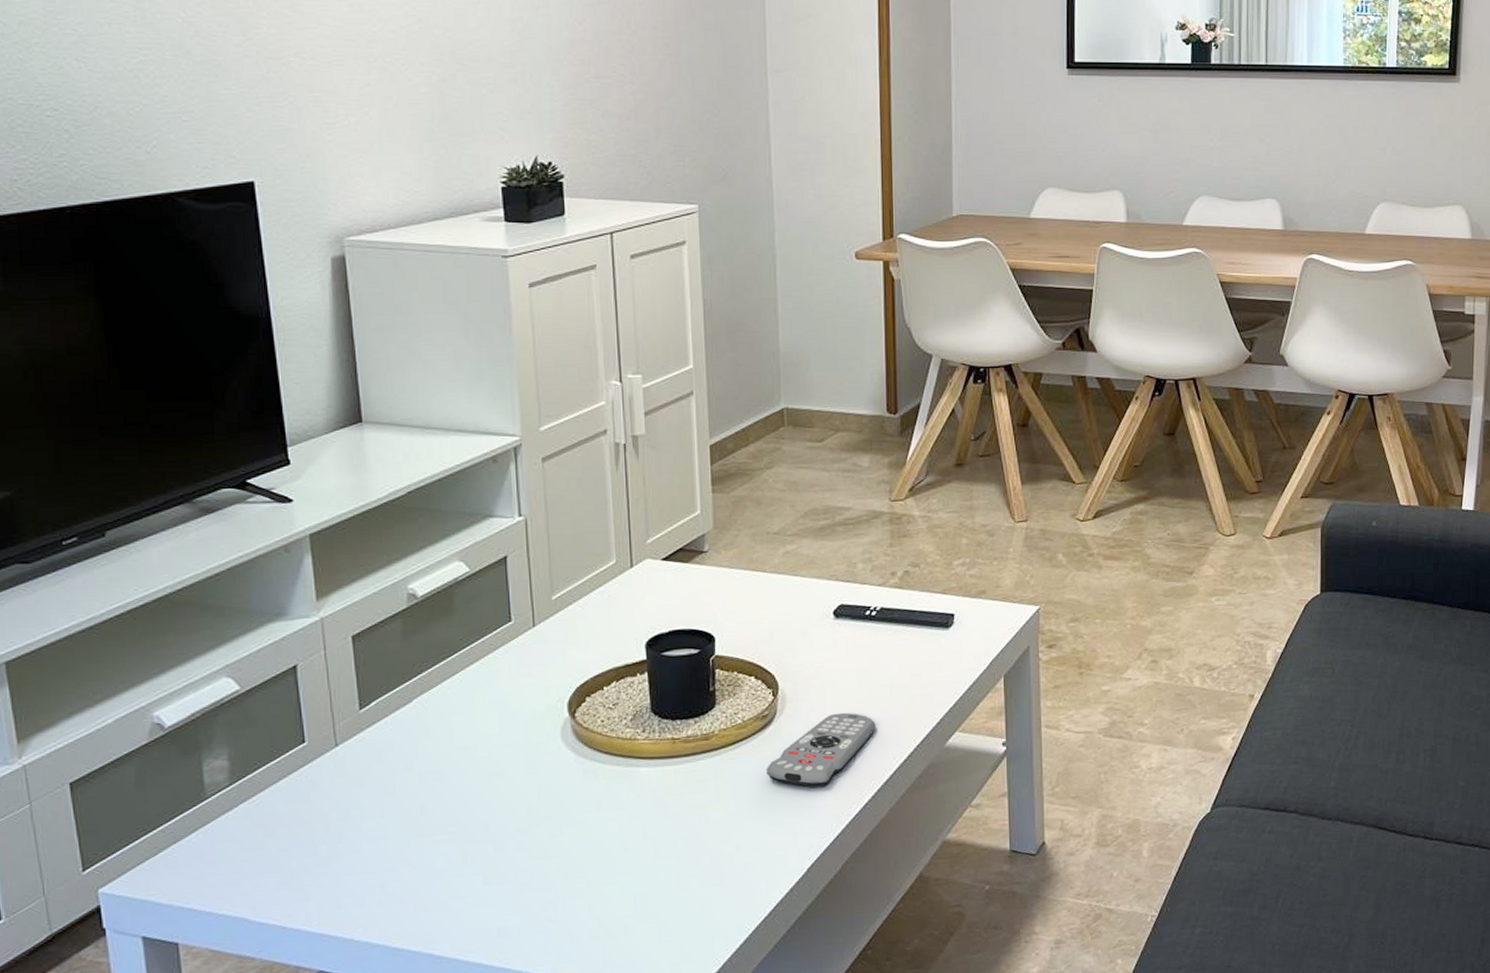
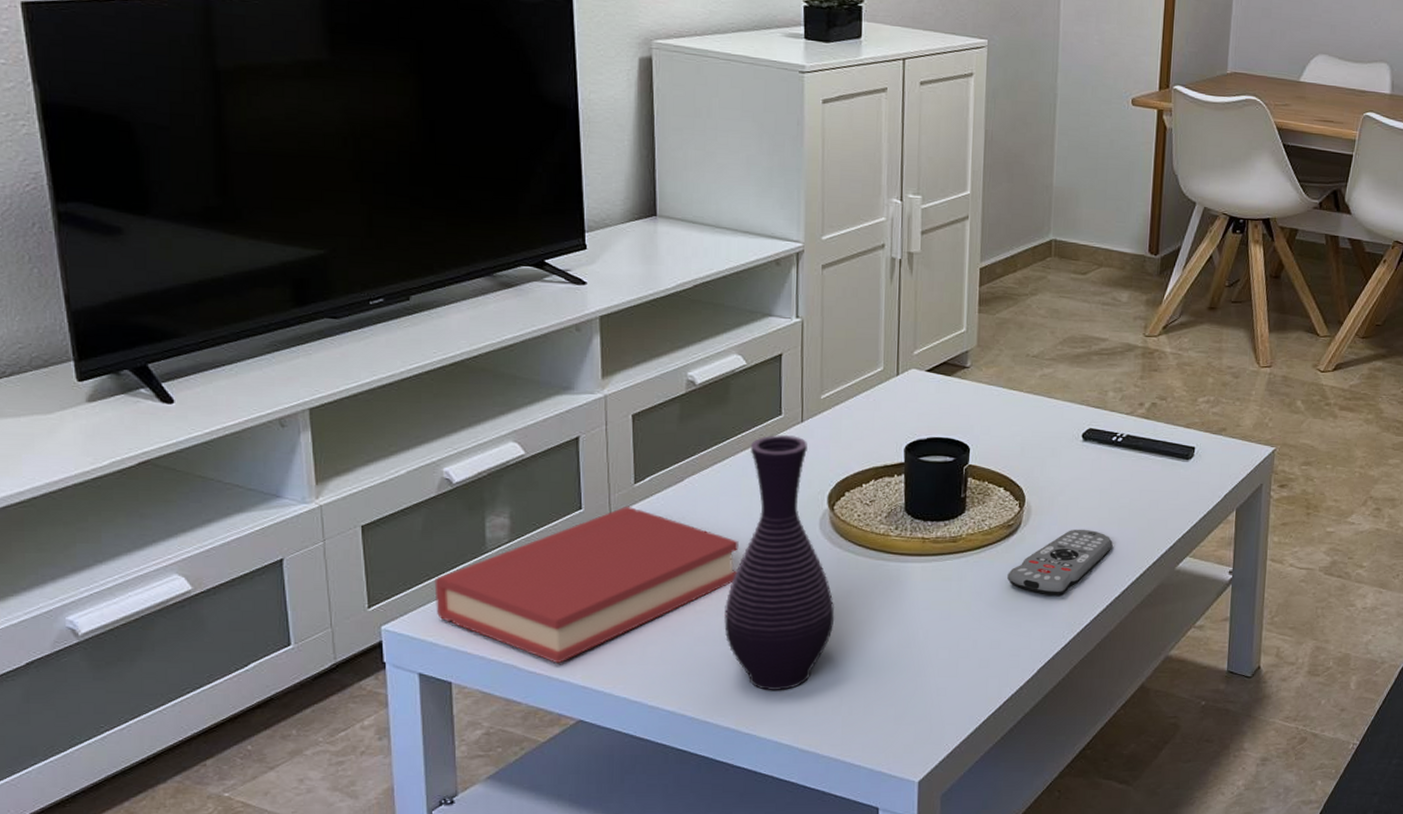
hardback book: none [152,734,477,912] -> present [434,505,739,664]
vase: none [466,642,586,920] -> present [724,435,835,691]

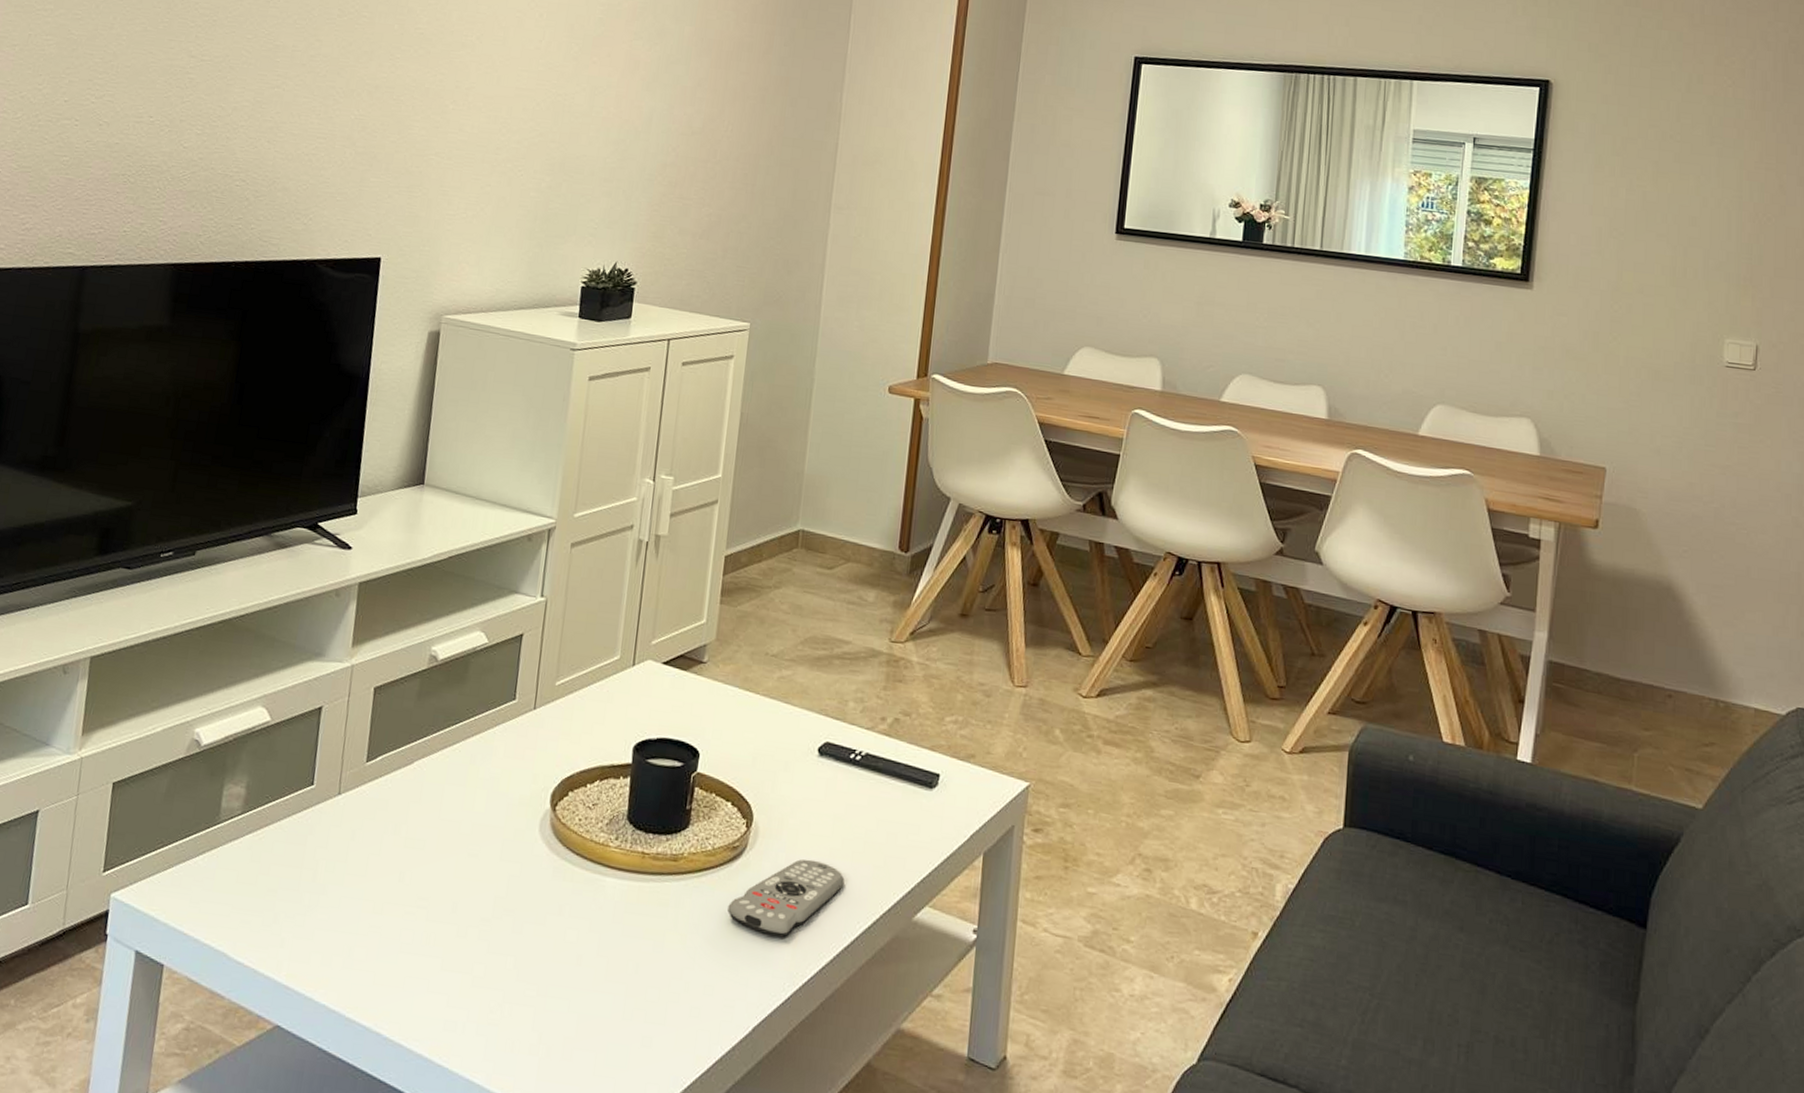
hardback book: present [434,505,739,664] -> none [163,785,458,957]
vase: present [724,435,835,691] -> none [431,721,545,1017]

